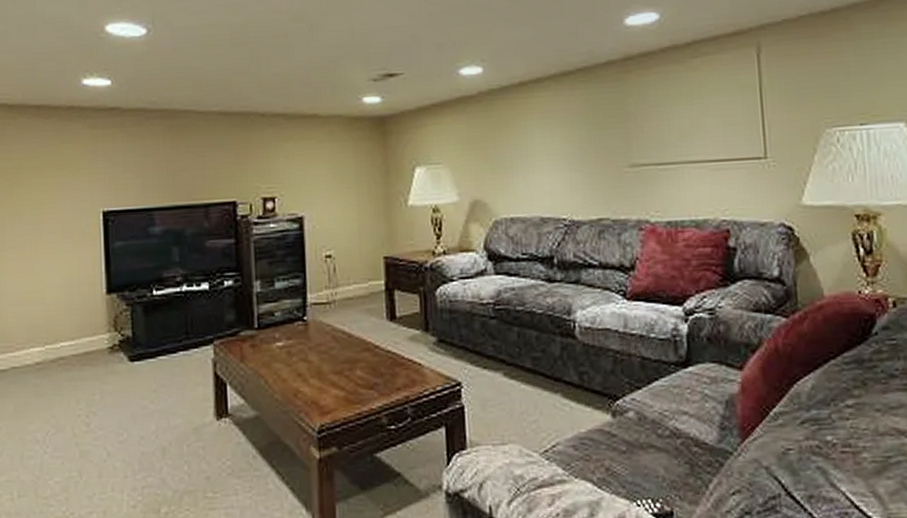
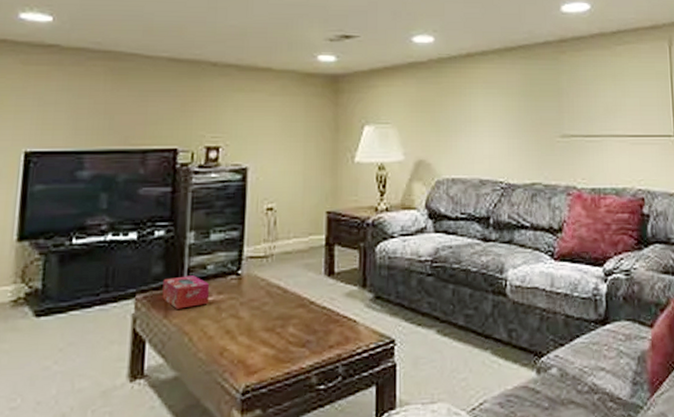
tissue box: none [236,322,280,354] -> present [162,275,210,309]

